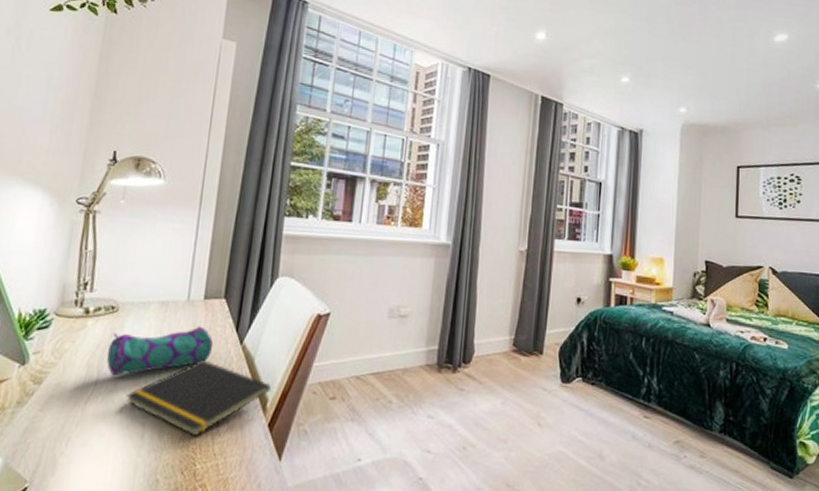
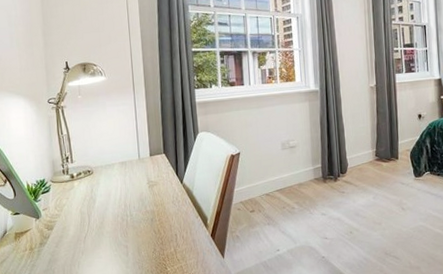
pencil case: present [107,326,214,376] -> none [92,175,163,218]
notepad: present [126,359,271,437] -> none [111,198,208,250]

